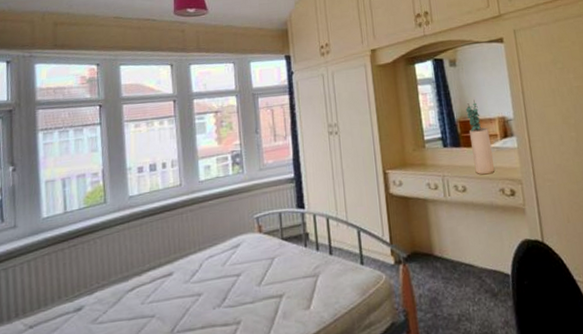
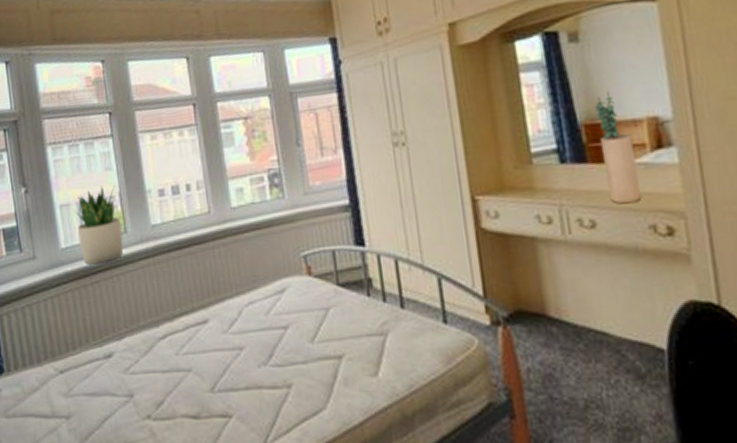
planter: none [59,164,102,231] -> present [75,185,124,265]

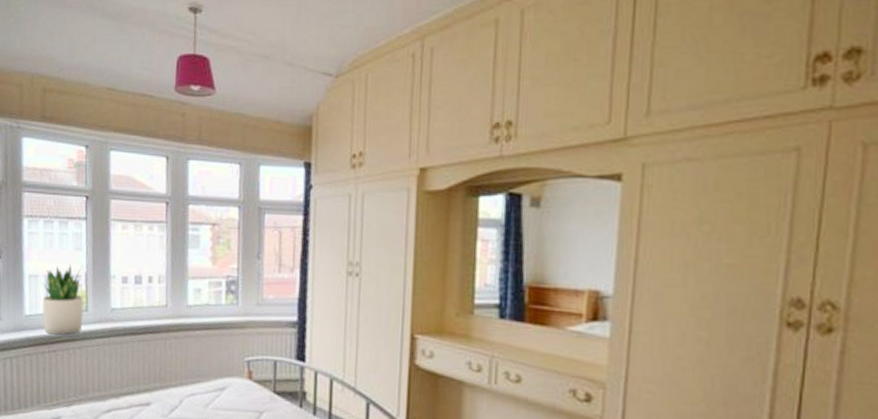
vase: present [594,91,642,205] -> none [539,259,572,367]

